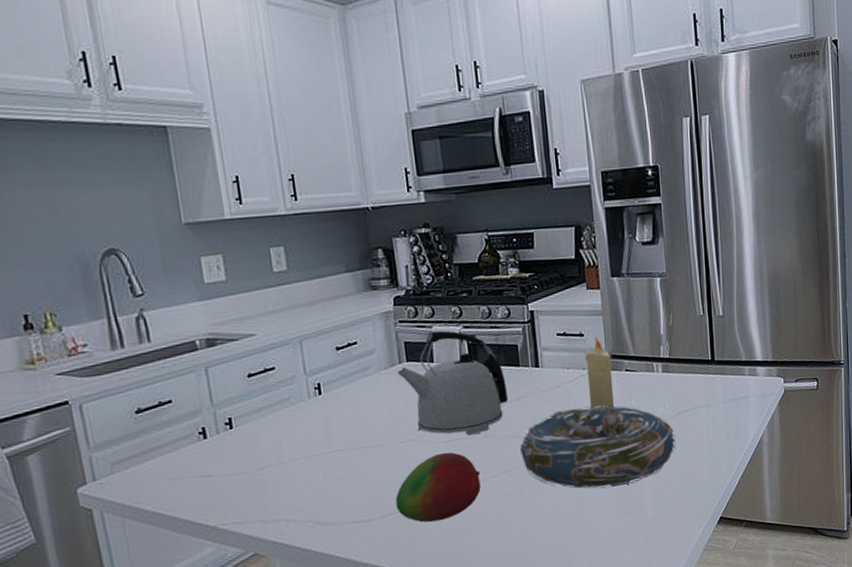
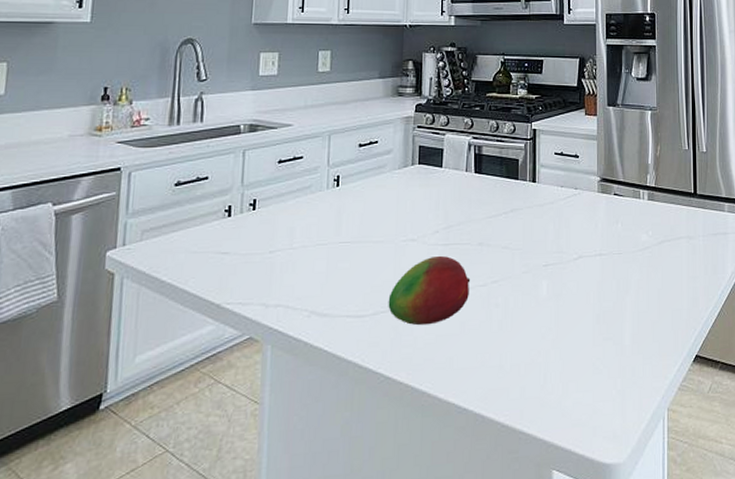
kettle: present [397,330,509,436] -> none [409,139,505,242]
decorative bowl: present [520,405,676,489] -> none [510,225,657,311]
candle: present [584,338,615,410] -> none [577,161,602,230]

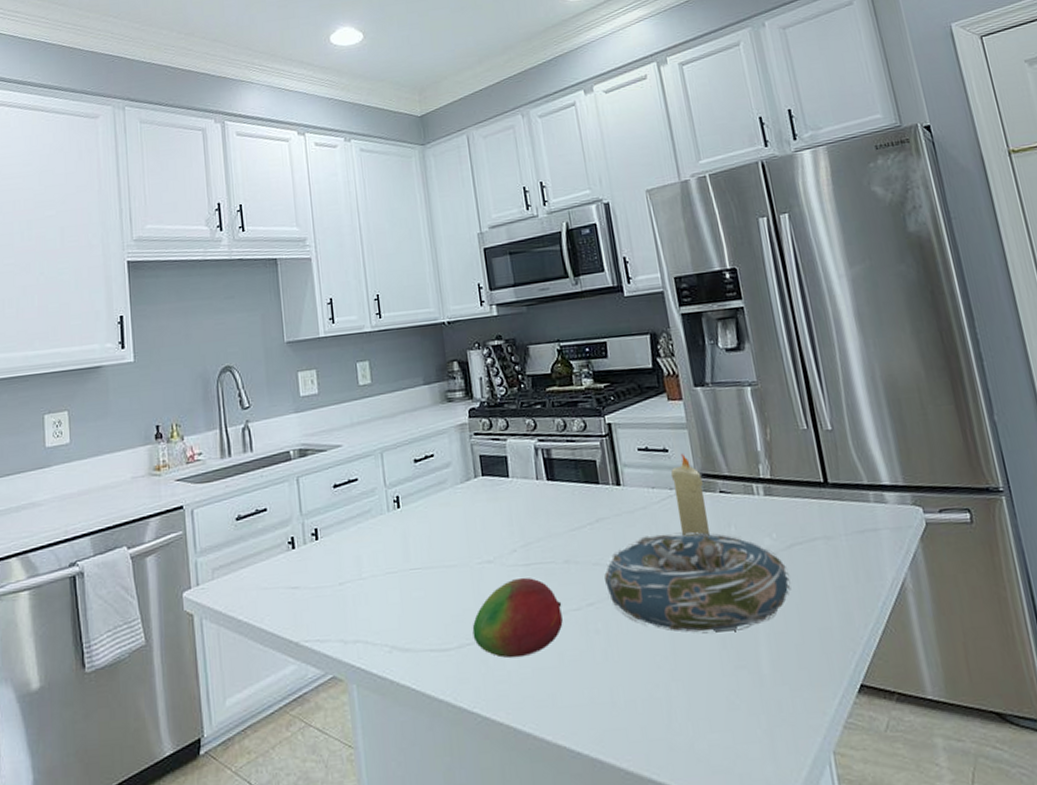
decorative bowl: none [510,225,657,311] -> present [604,531,792,634]
candle: none [577,161,602,230] -> present [670,454,711,537]

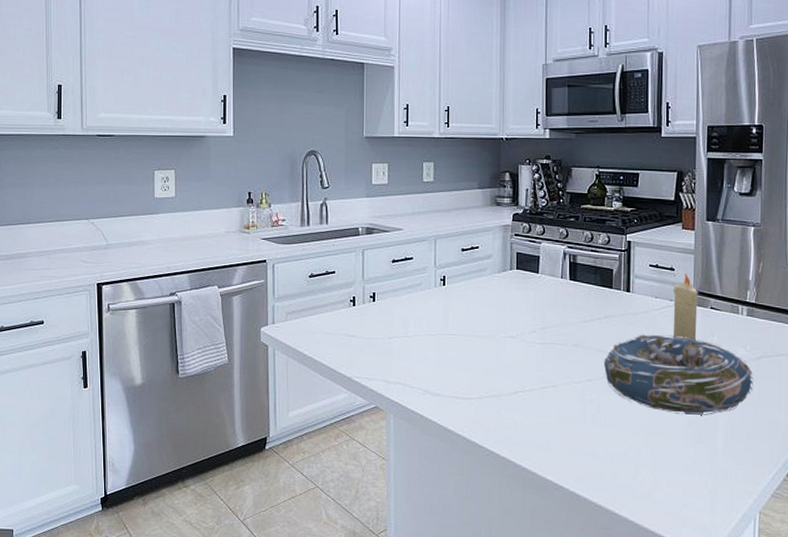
fruit: present [472,577,563,659] -> none [491,352,566,412]

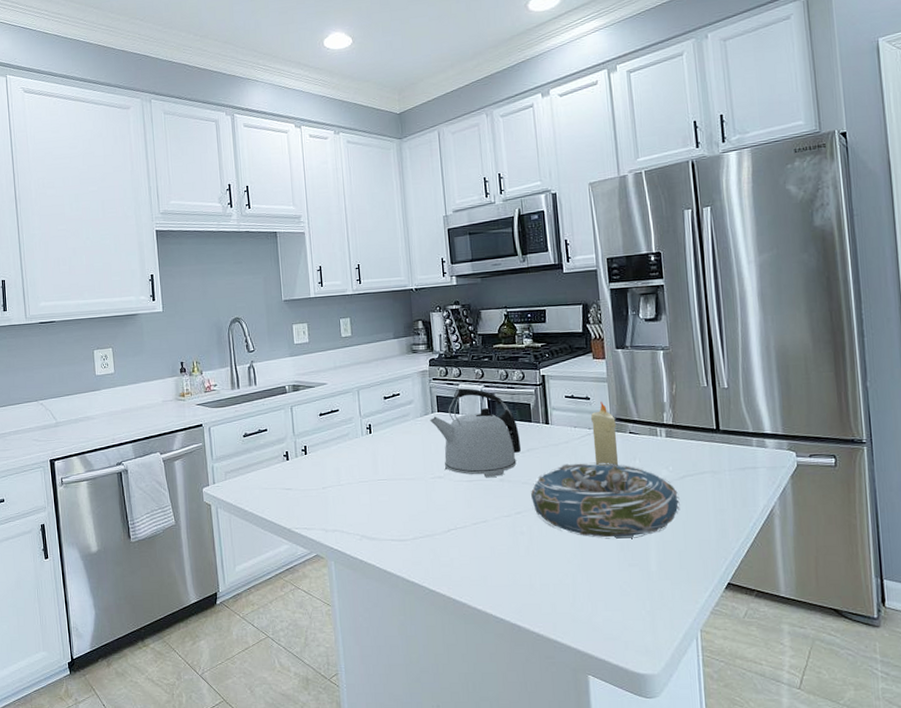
kettle: none [507,247,599,342] -> present [430,388,522,478]

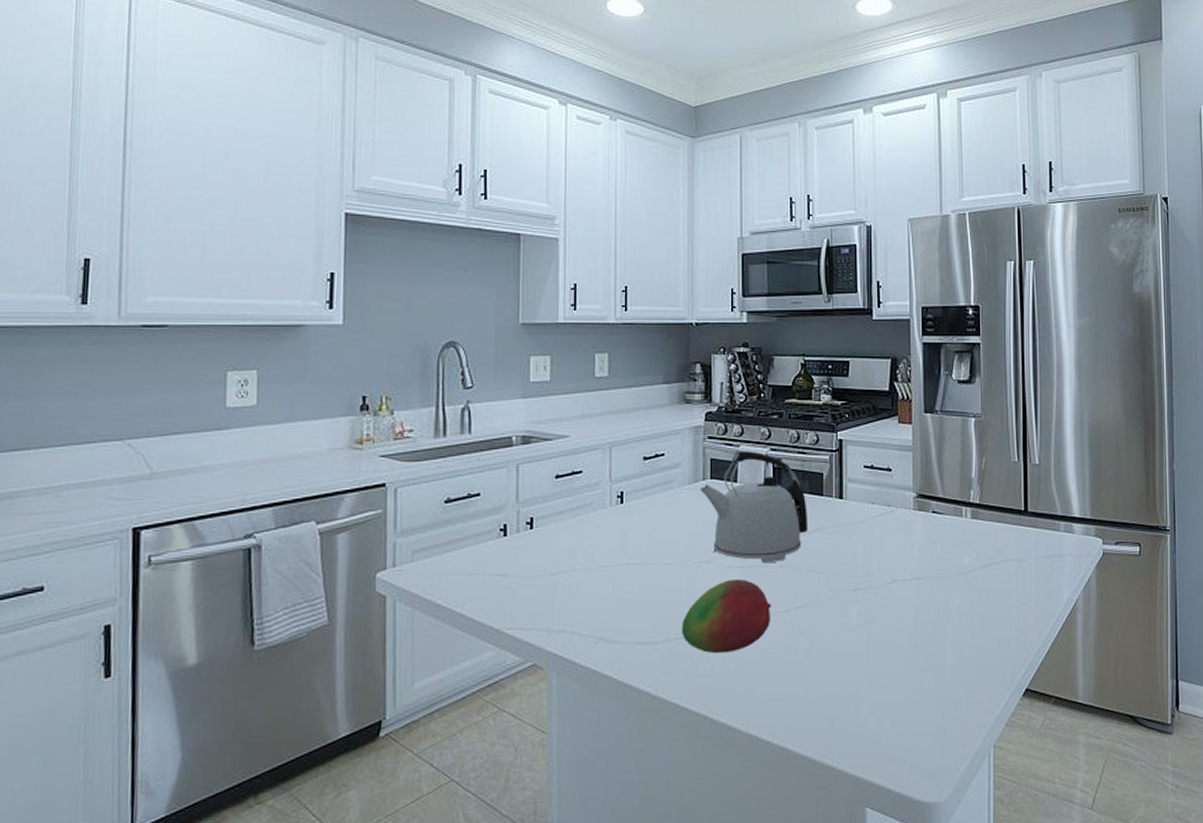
fruit: none [424,490,496,549] -> present [681,578,772,654]
decorative bowl: present [531,462,680,539] -> none [816,546,981,639]
candle: present [590,402,619,467] -> none [890,474,918,552]

